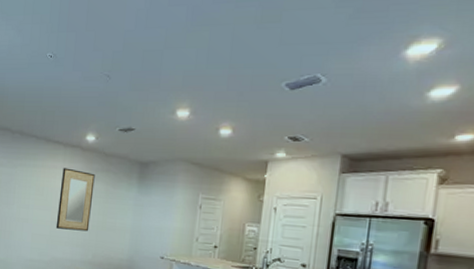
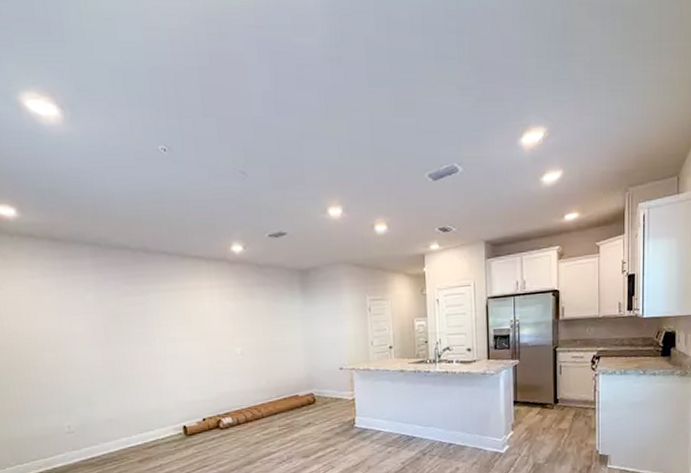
home mirror: present [55,168,95,232] -> none [210,286,256,359]

